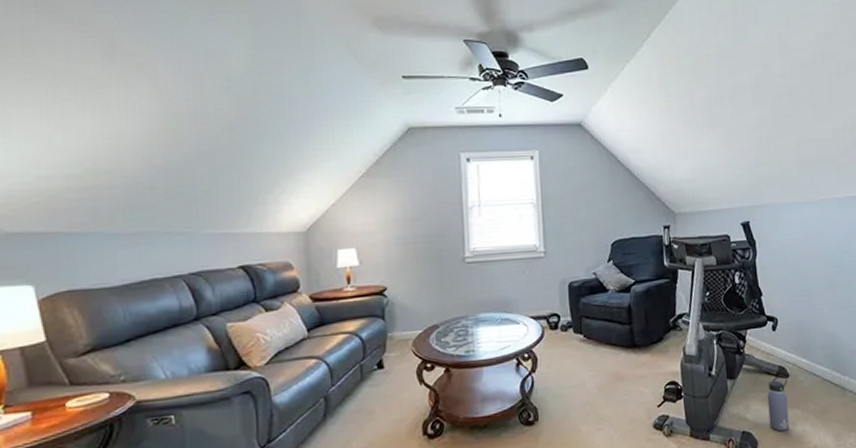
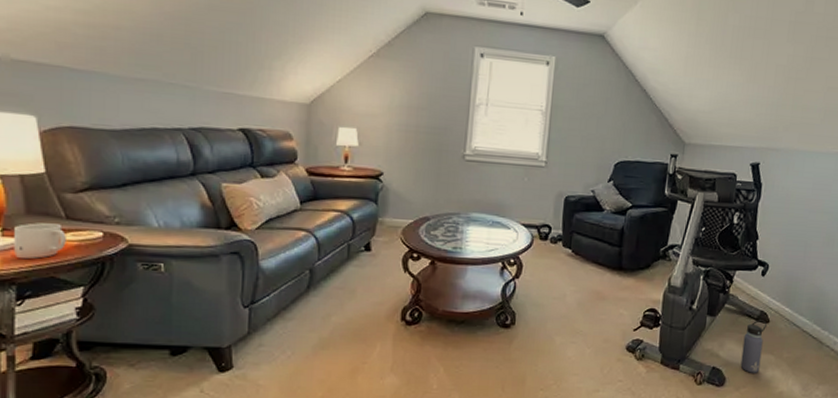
mug: none [17,391,71,435] -> present [14,223,66,260]

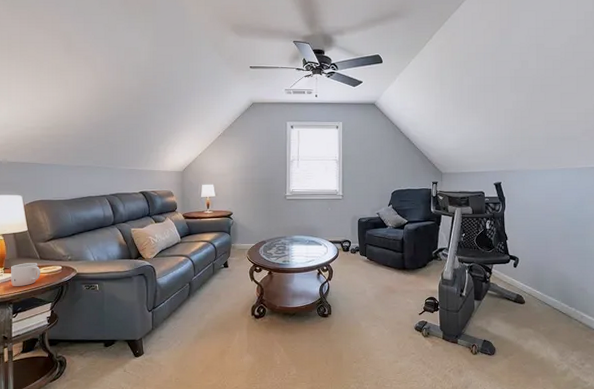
water bottle: present [740,320,767,373] -> none [506,301,523,344]

